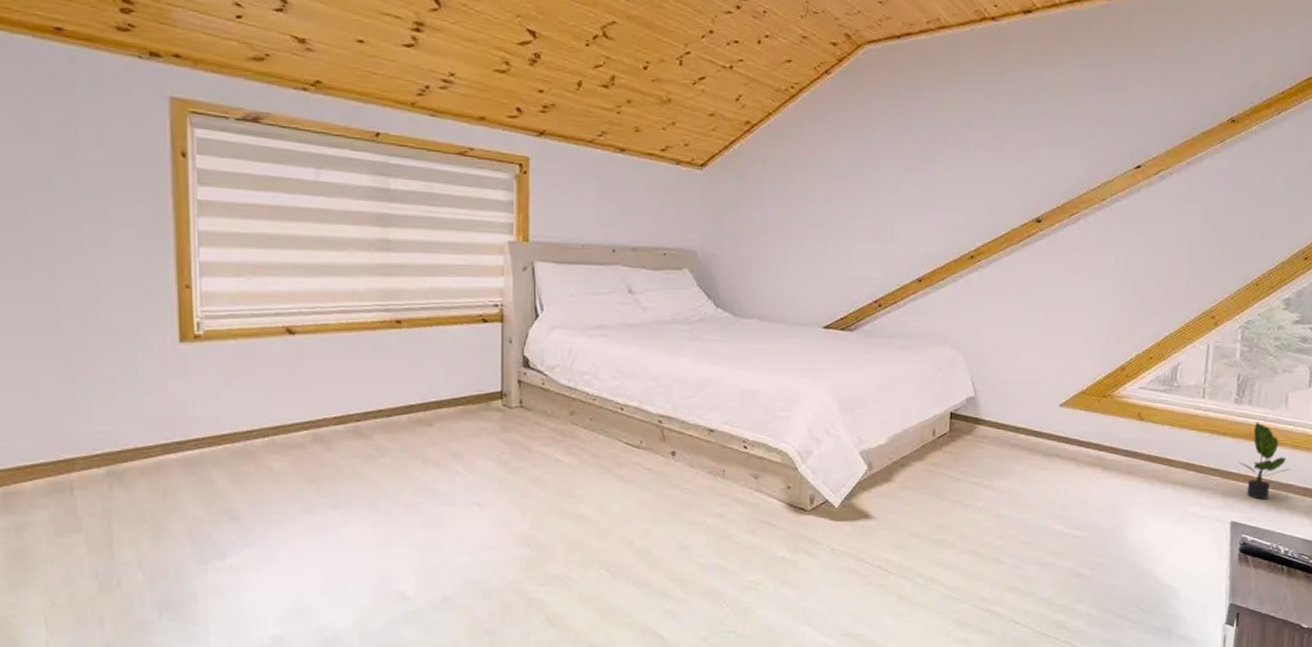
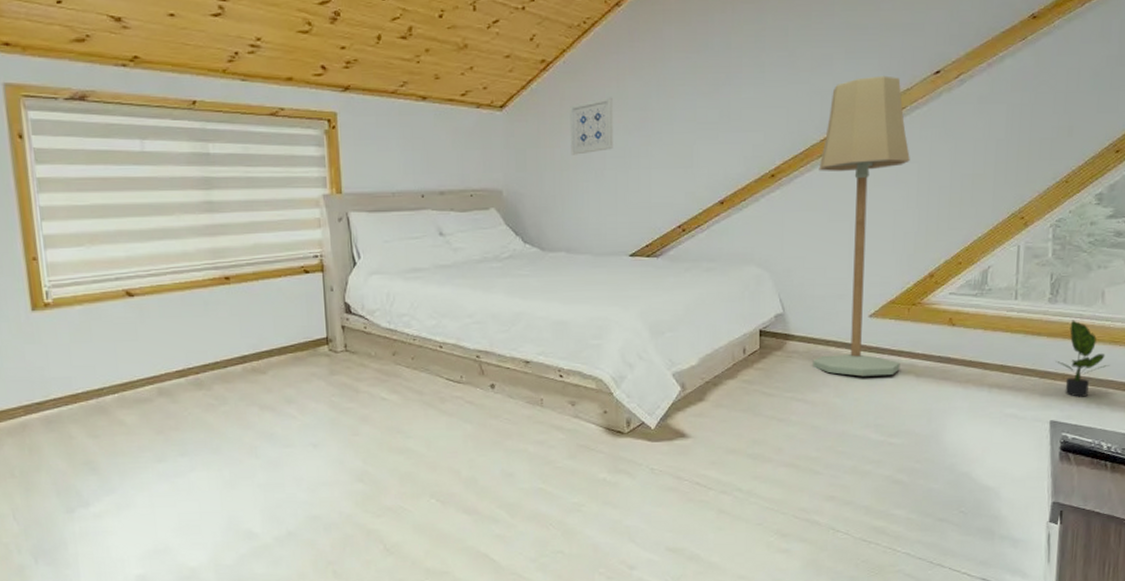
wall art: none [770,164,816,221] -> present [570,97,613,155]
floor lamp: none [1001,165,1108,467] -> present [812,75,910,377]

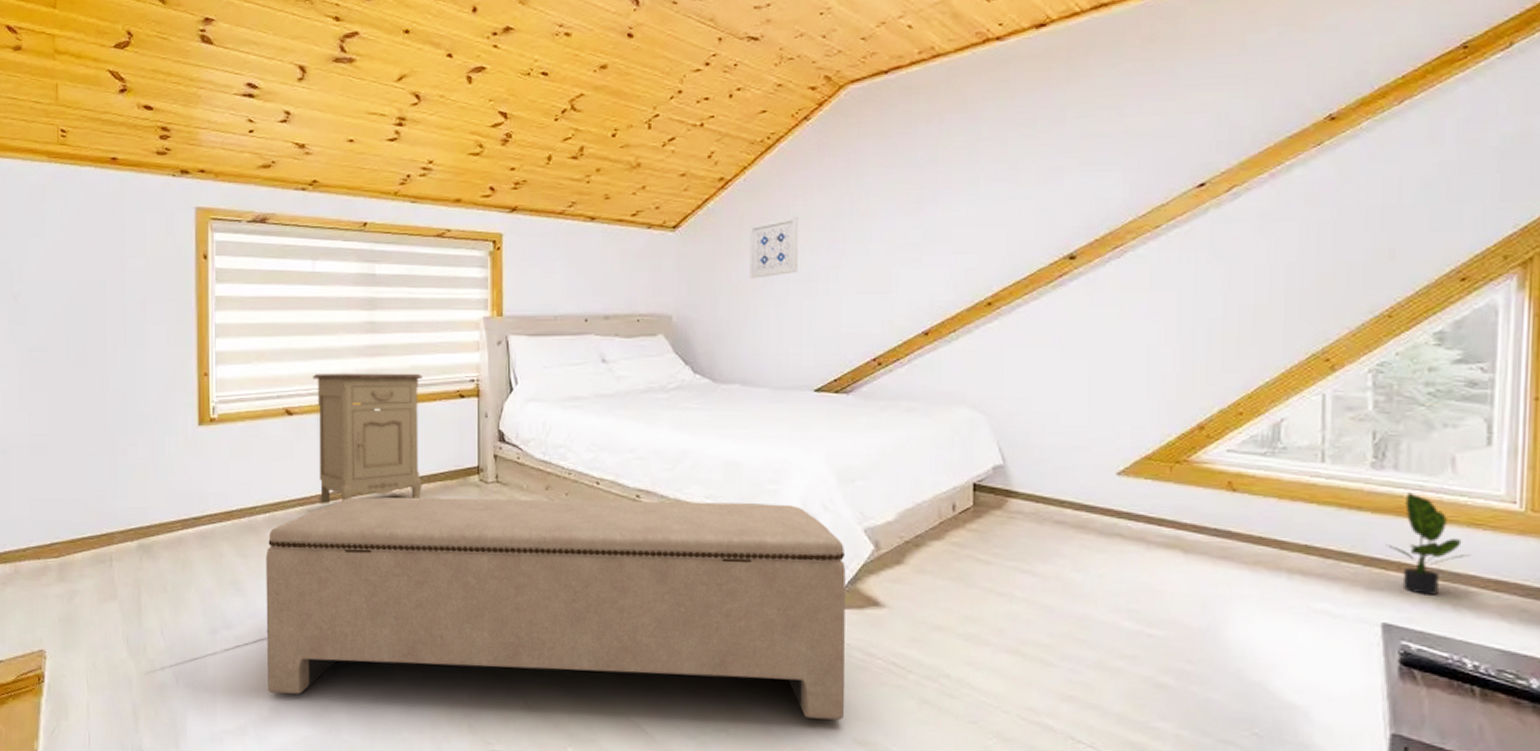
bench: none [118,356,659,563] -> present [266,497,846,720]
nightstand: none [150,251,273,382] -> present [312,373,422,504]
floor lamp: present [812,75,910,377] -> none [1042,189,1168,549]

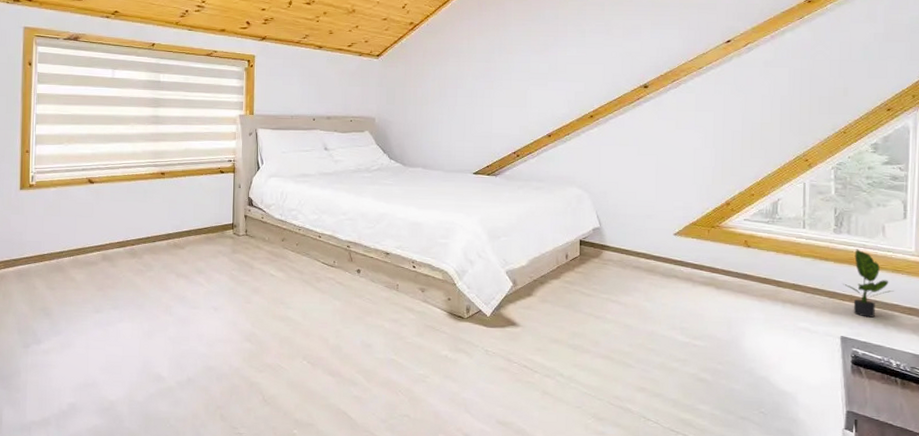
bench: present [266,497,846,720] -> none [67,245,493,407]
nightstand: present [312,373,422,504] -> none [109,153,193,250]
wall art: present [749,216,798,279] -> none [429,51,464,94]

